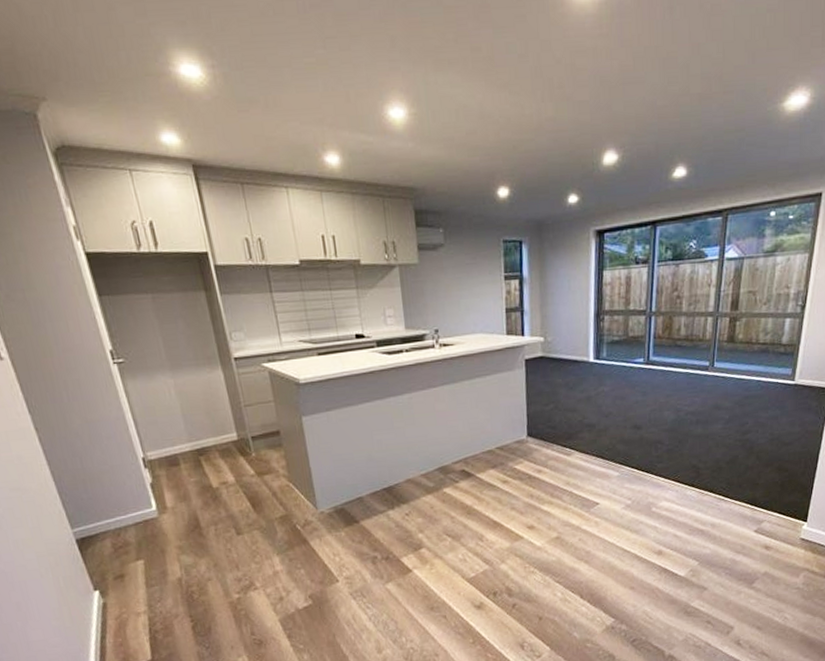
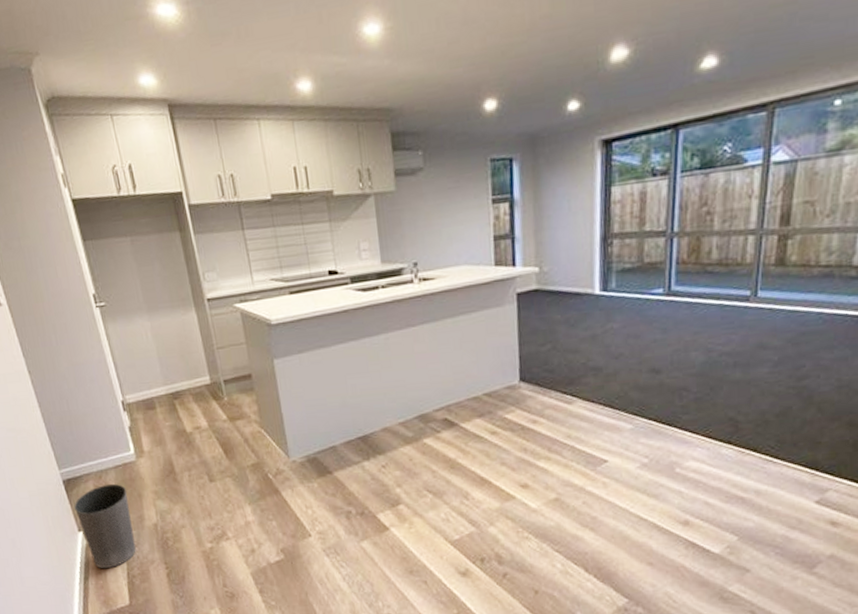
waste basket: none [89,540,159,627] -> present [74,483,136,569]

